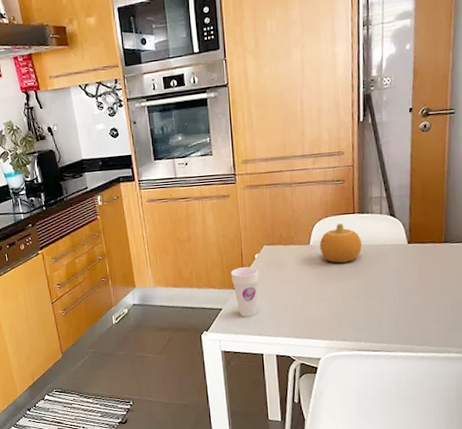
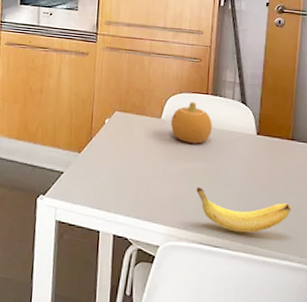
cup: present [230,267,259,318] -> none [78,130,107,187]
banana: none [351,301,447,336] -> present [196,186,291,233]

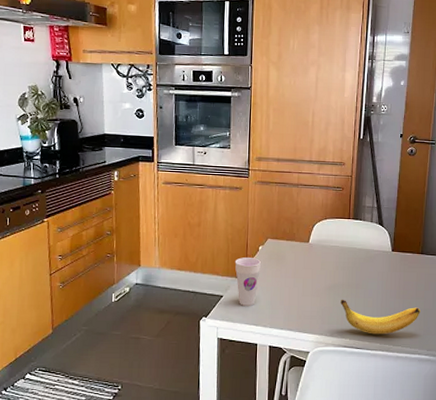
cup: none [78,130,107,187] -> present [234,257,261,307]
fruit: present [170,102,212,144] -> none [317,226,354,263]

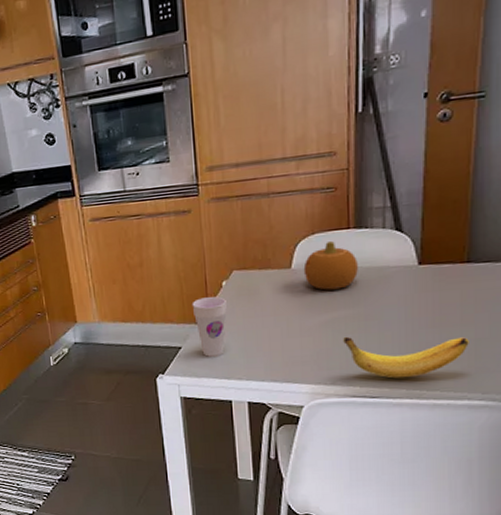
fruit: none [317,226,354,263] -> present [303,241,358,291]

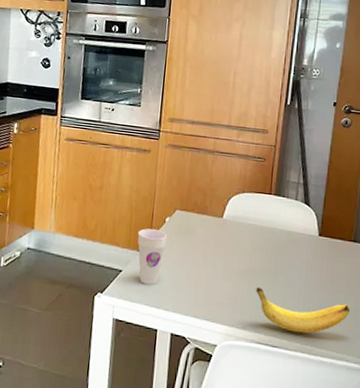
fruit: present [303,241,358,291] -> none [232,202,274,244]

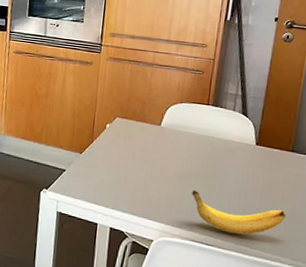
cup: present [137,228,167,286] -> none [80,133,107,185]

